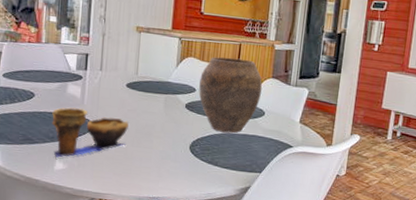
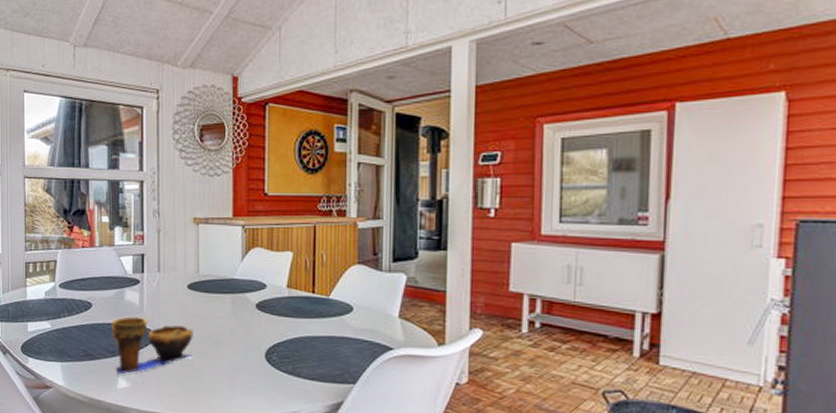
vase: present [199,57,262,134] -> none [270,243,346,336]

